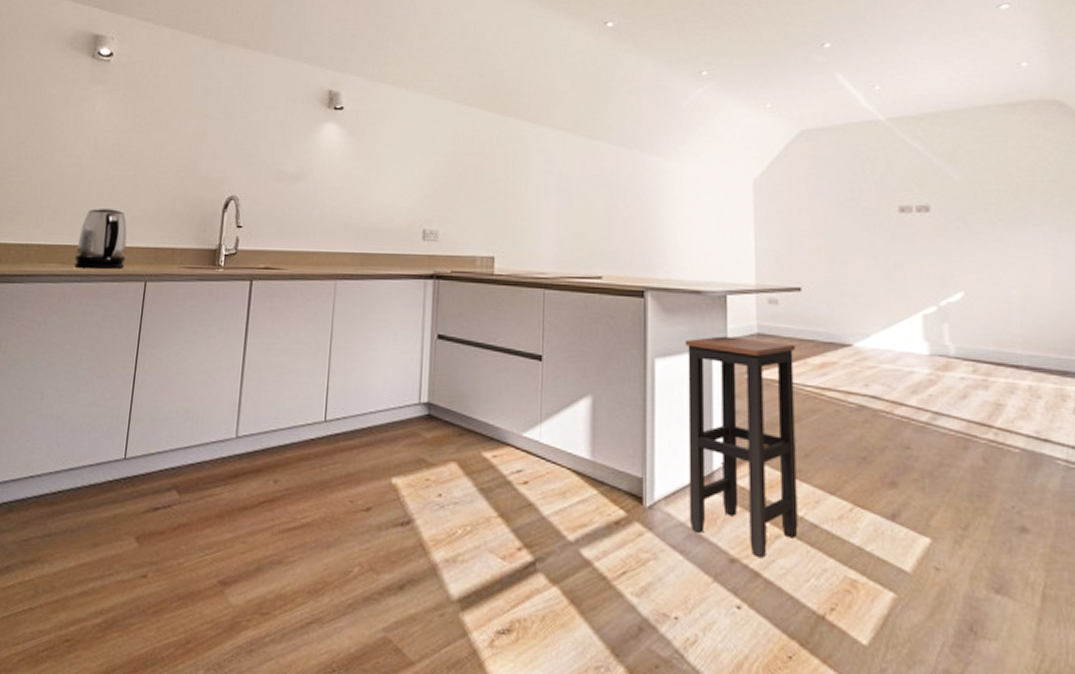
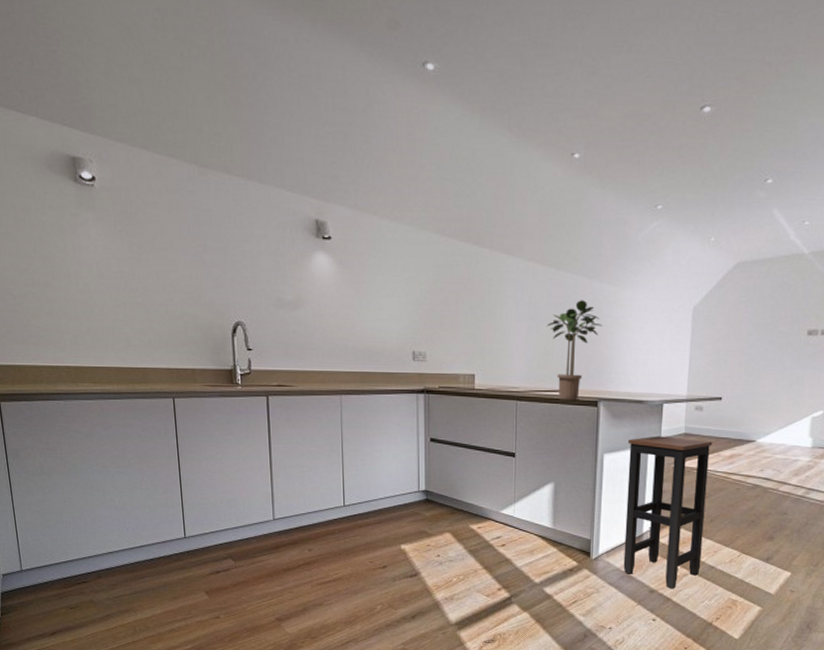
kettle: present [74,209,127,271] -> none [103,333,151,389]
potted plant: none [580,172,645,290] -> present [547,300,602,400]

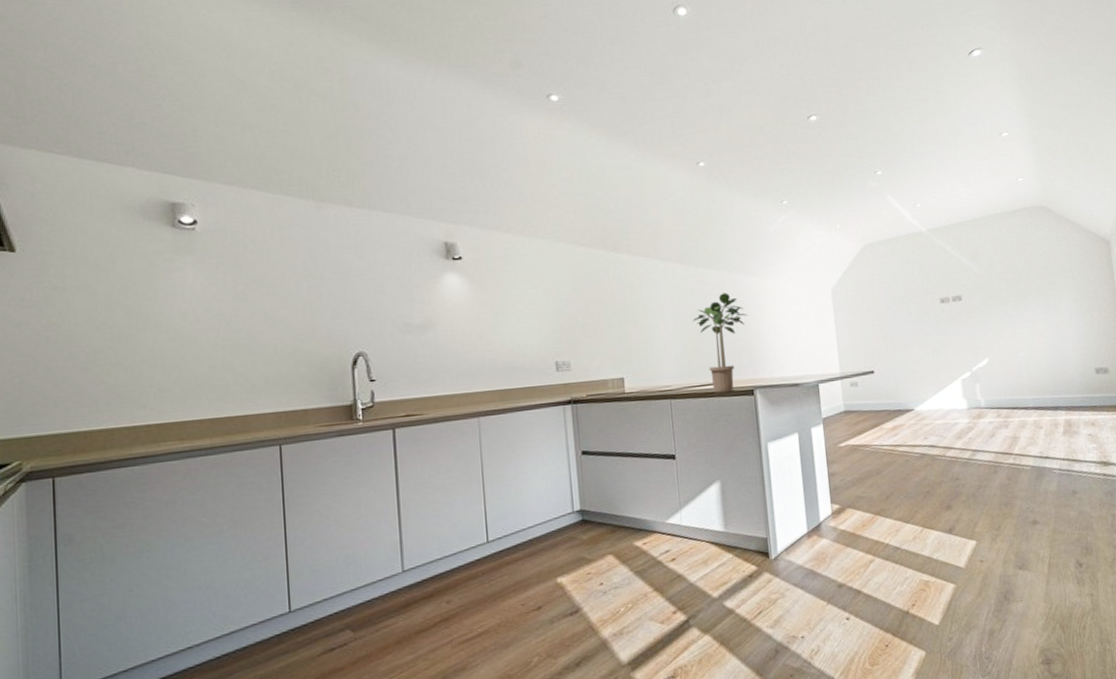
bar stool: present [623,436,713,589] -> none [789,415,886,580]

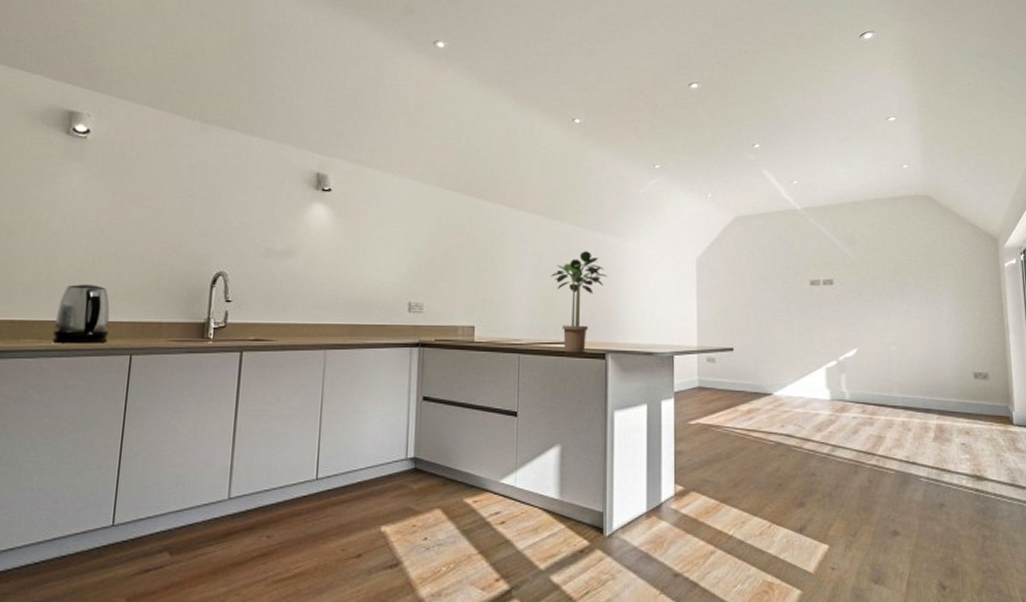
kettle: none [194,379,253,444] -> present [52,284,110,345]

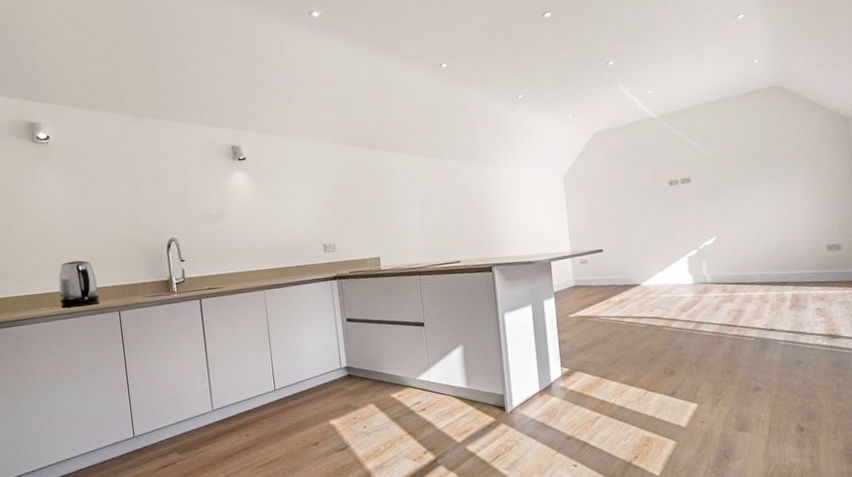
potted plant: present [550,251,607,353] -> none [437,181,486,270]

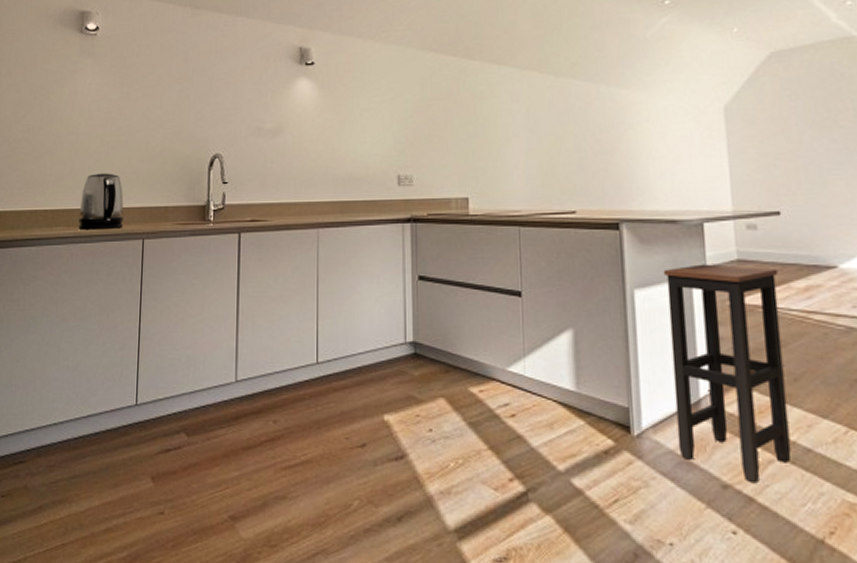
bar stool: none [524,289,611,433] -> present [663,264,792,484]

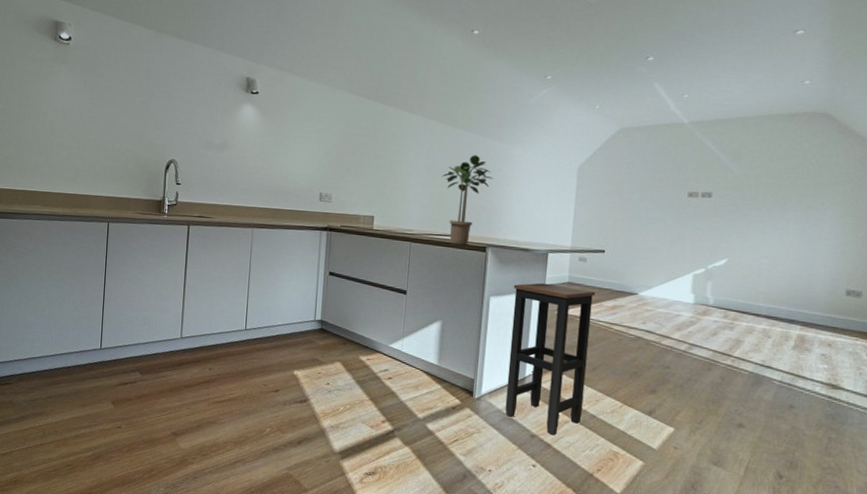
kettle: present [78,173,124,231] -> none [53,164,92,213]
potted plant: none [549,107,615,224] -> present [442,155,493,245]

